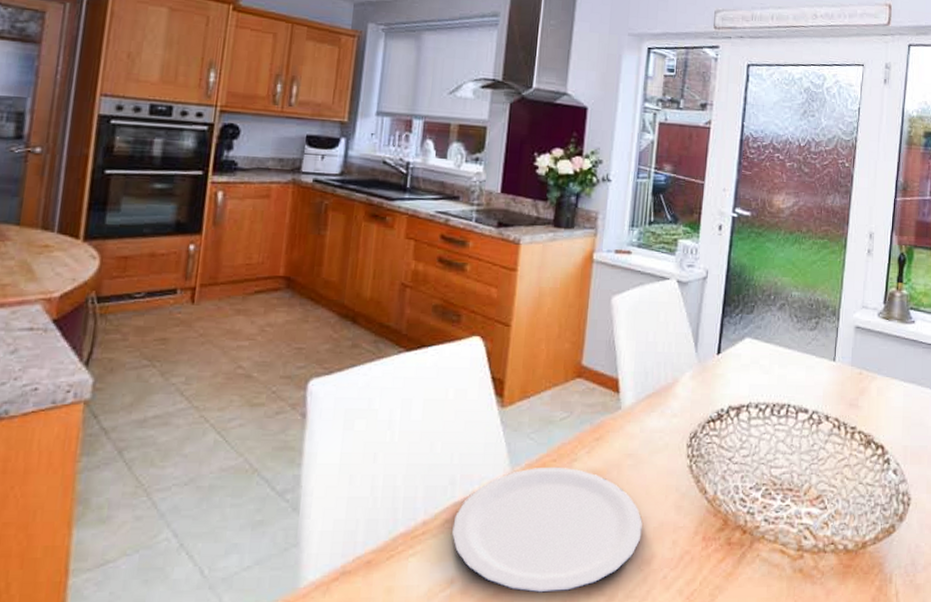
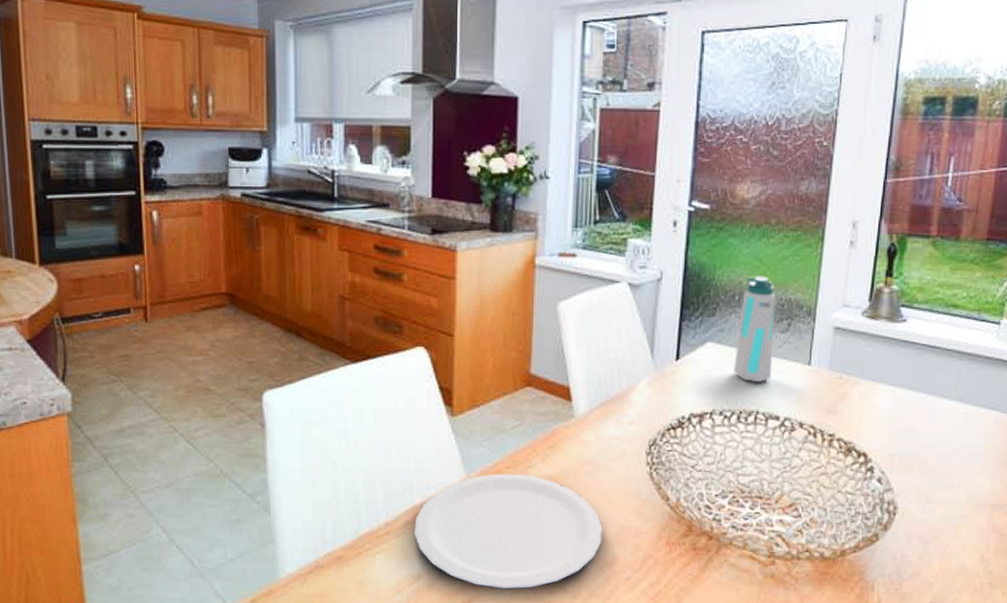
water bottle: none [768,278,806,377] -> present [733,276,777,383]

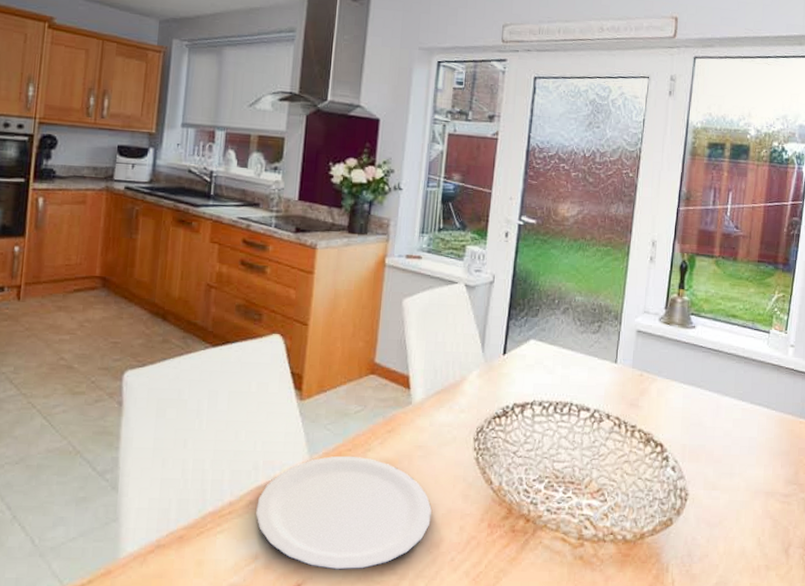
water bottle: present [733,276,777,383] -> none [552,283,589,378]

